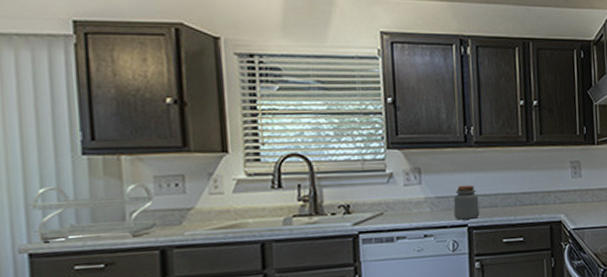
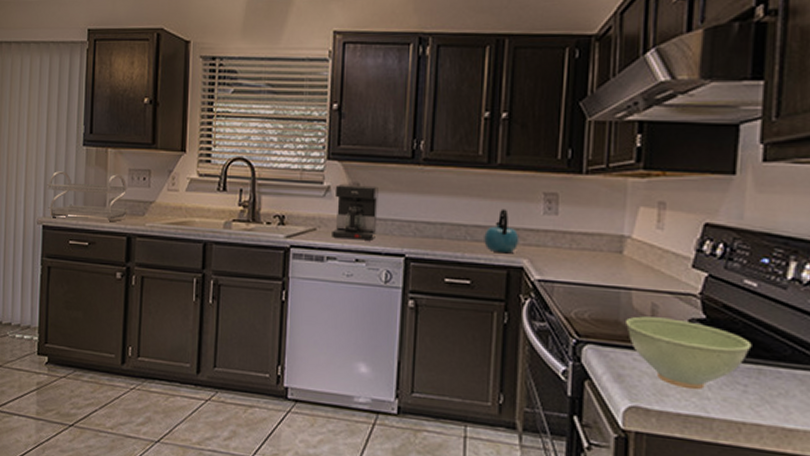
coffee maker: none [397,168,441,220] -> present [332,185,379,241]
jar: present [453,185,480,220] -> none [391,208,421,249]
kettle: none [530,177,557,212] -> present [484,209,520,254]

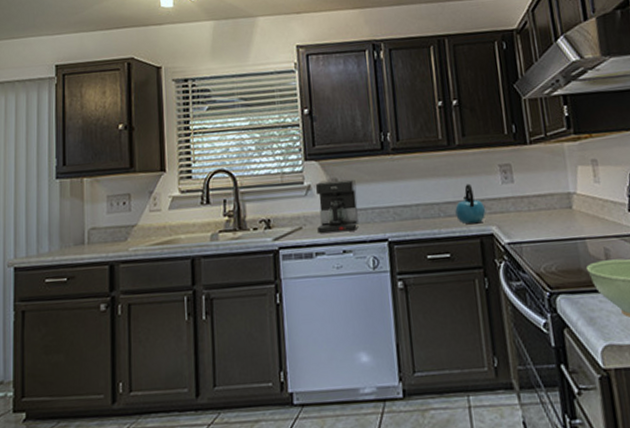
dish rack: present [47,171,128,222] -> none [18,202,109,257]

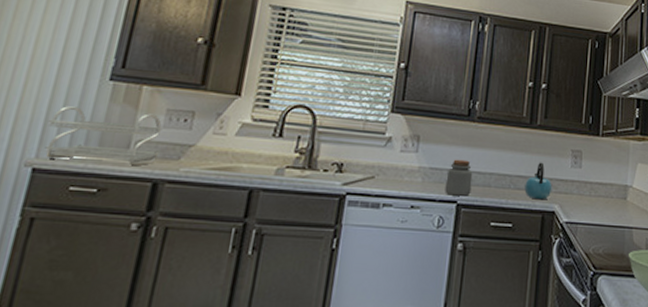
dish rack: none [18,202,109,257] -> present [45,106,163,166]
coffee maker: present [315,179,360,234] -> none [389,136,437,188]
jar: none [372,195,401,234] -> present [445,159,473,196]

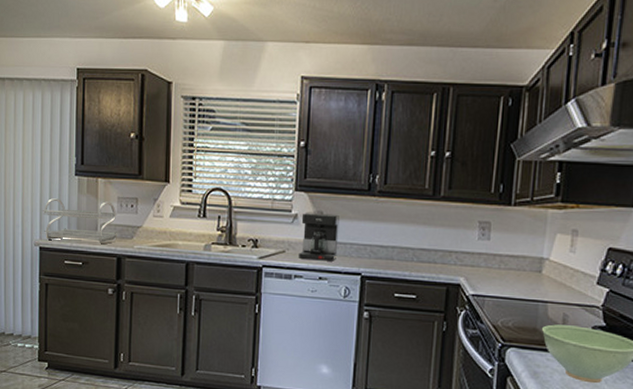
coffee maker: none [389,136,437,188] -> present [299,213,339,261]
jar: present [445,159,473,196] -> none [349,233,375,269]
kettle: present [524,162,553,200] -> none [428,234,458,273]

